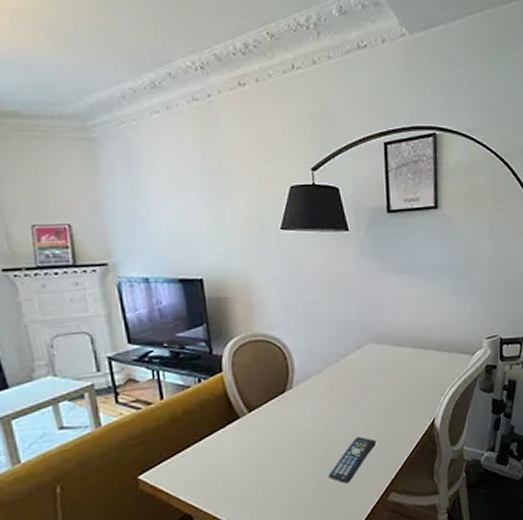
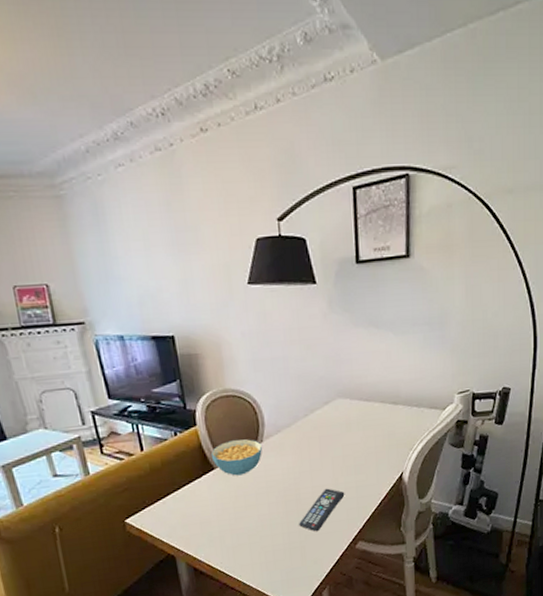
cereal bowl: none [236,385,292,425] -> present [210,439,263,476]

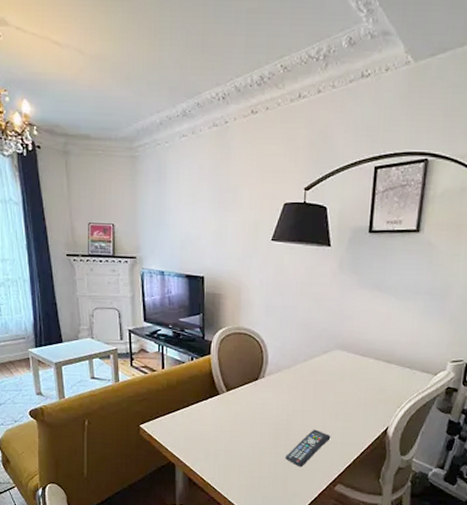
cereal bowl: present [210,439,263,476] -> none [218,372,264,404]

